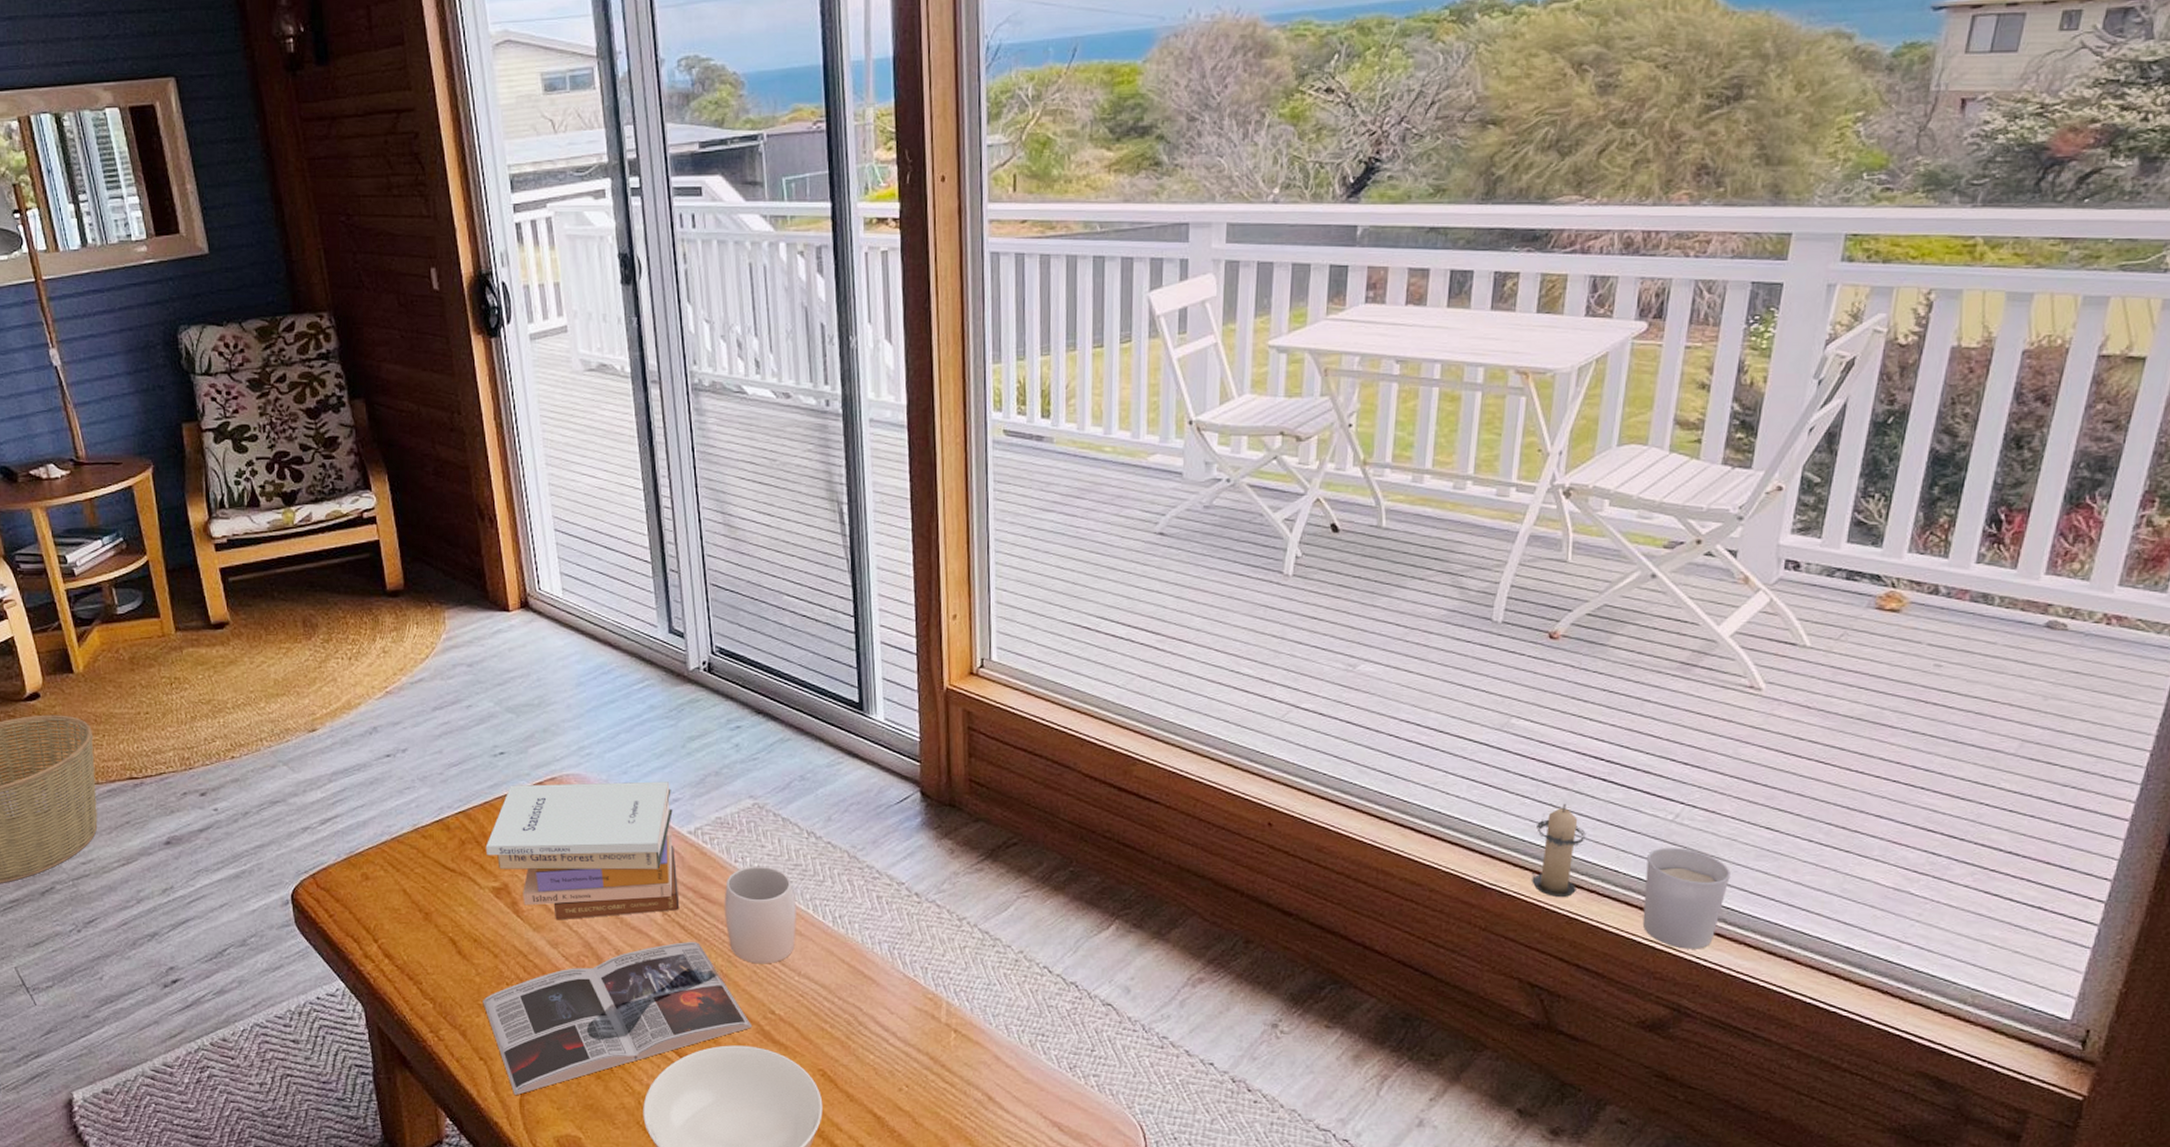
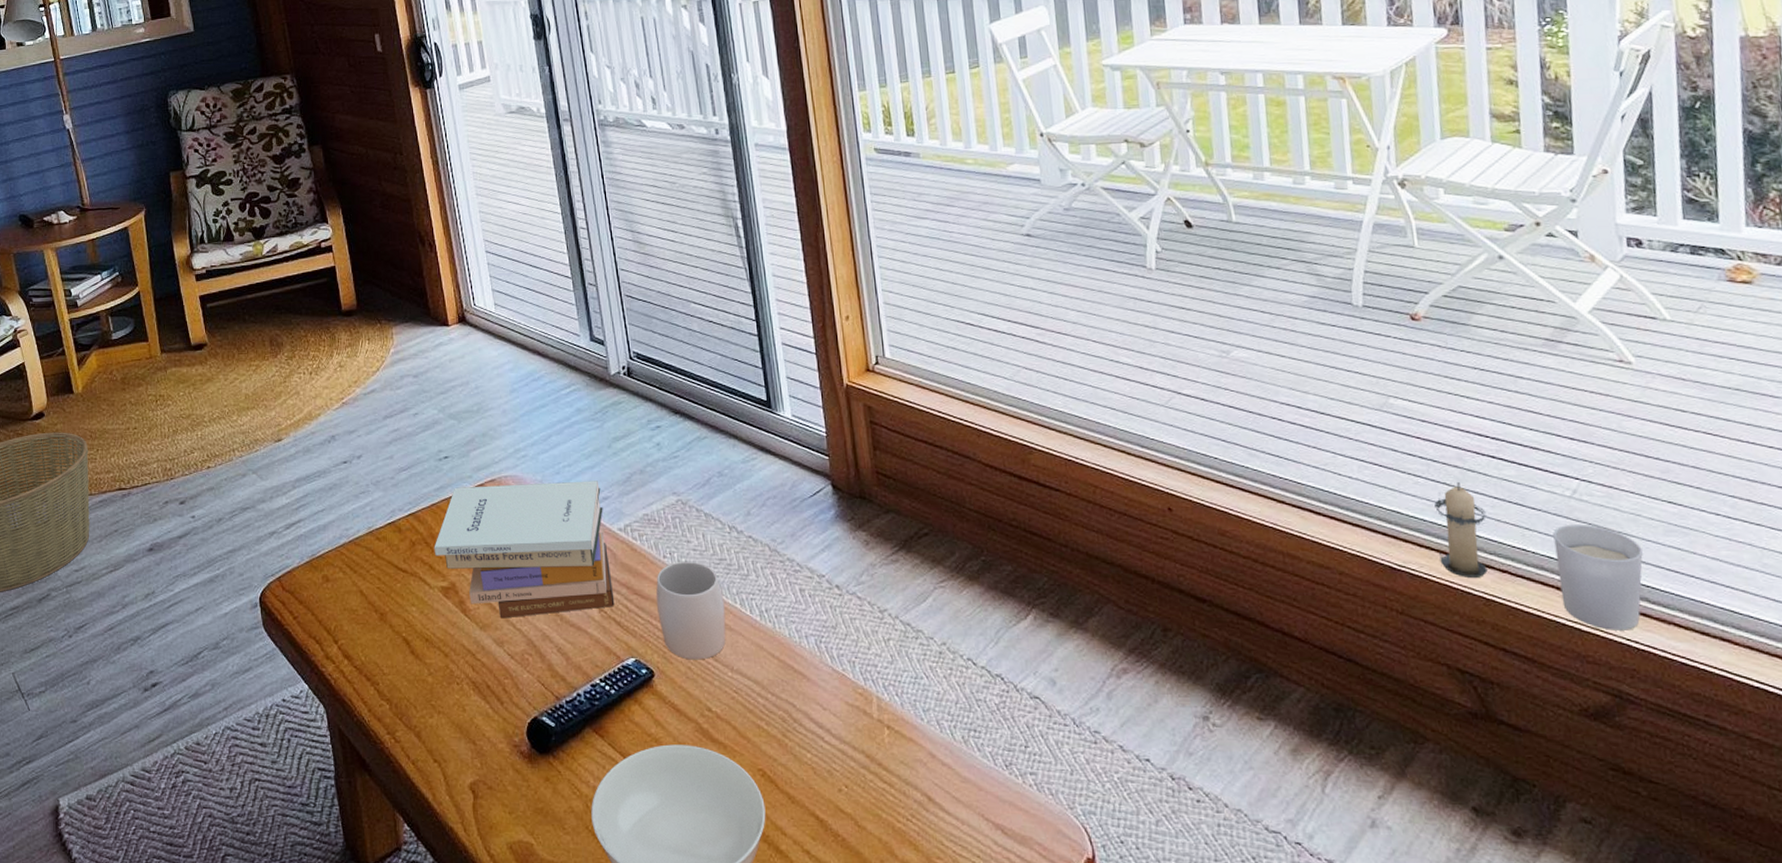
magazine: present [483,942,753,1096] -> none [435,639,691,800]

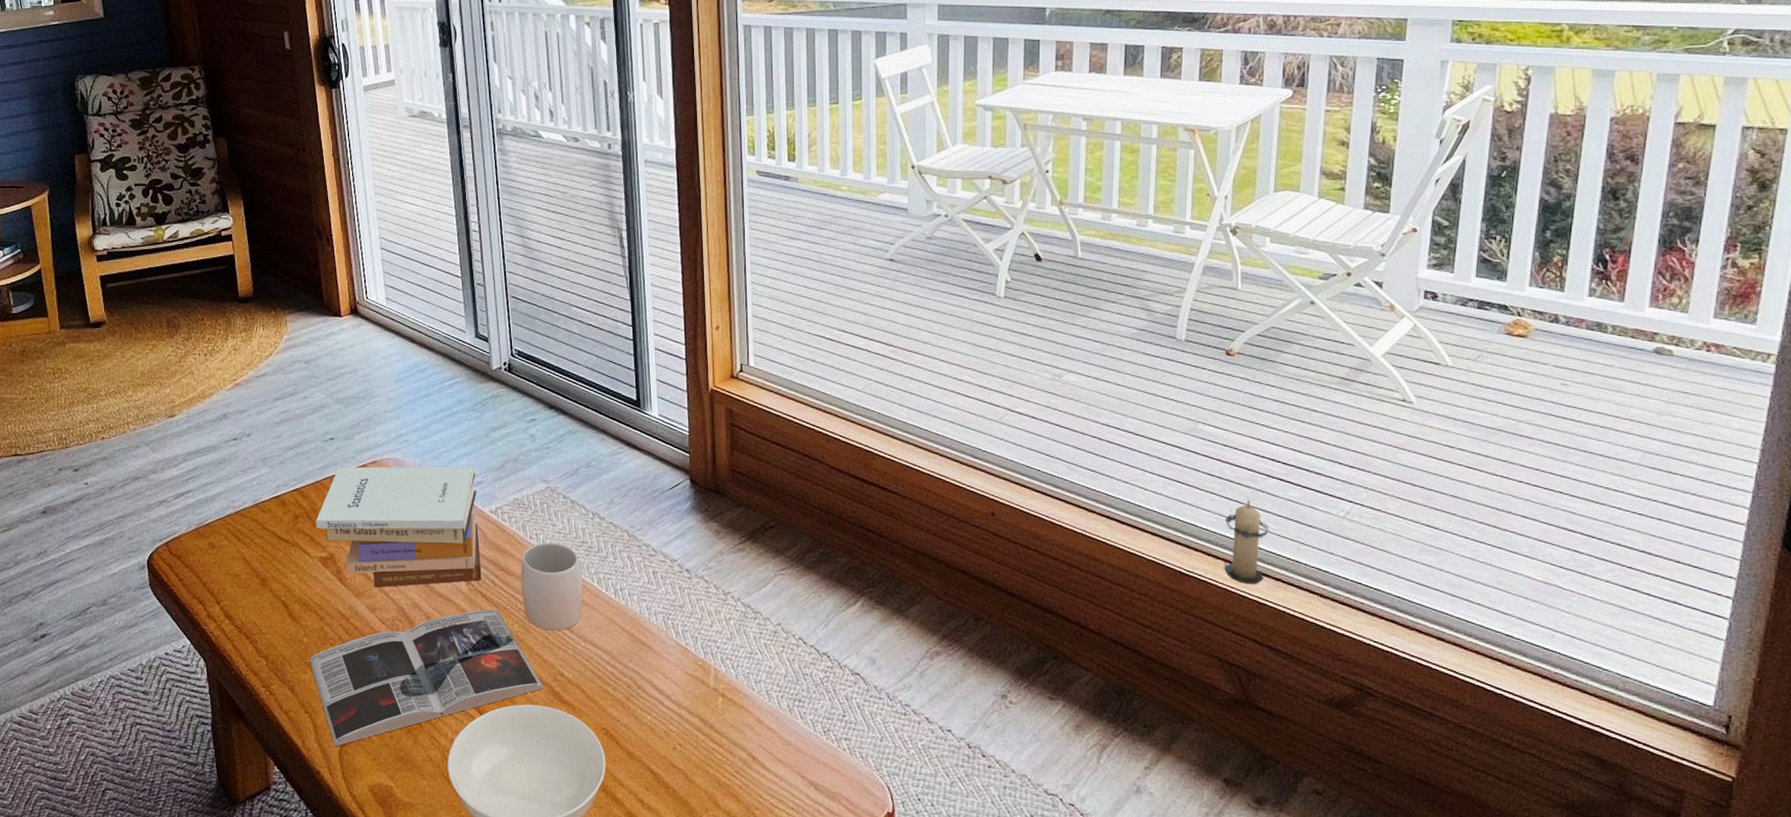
magazine: none [435,639,691,800] -> present [309,609,545,747]
candle holder: present [1553,525,1643,630] -> none [1324,541,1398,634]

